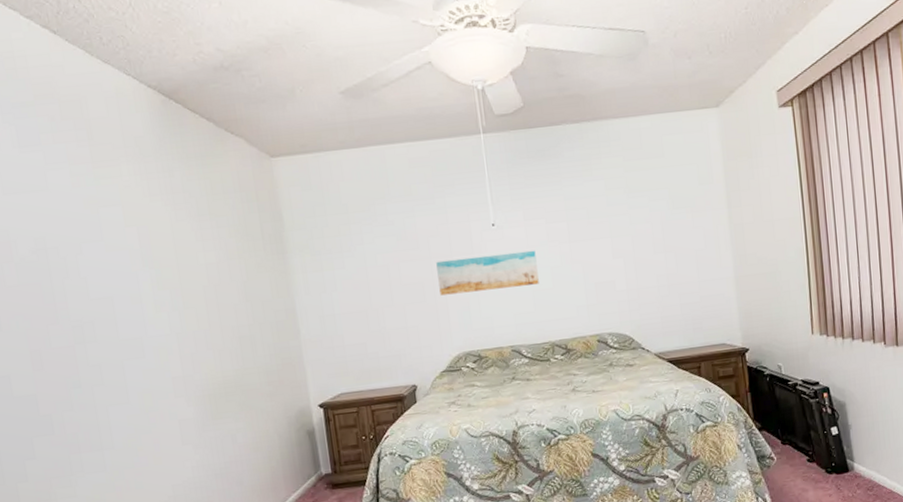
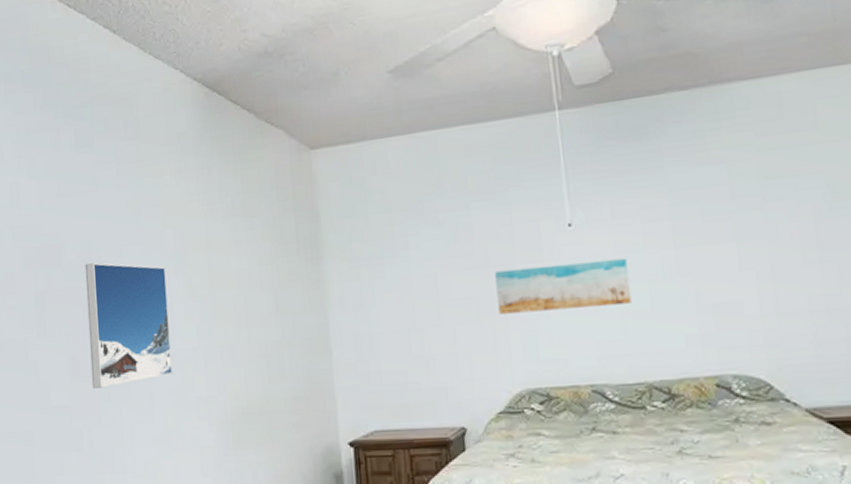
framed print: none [40,259,146,377] -> present [85,262,172,389]

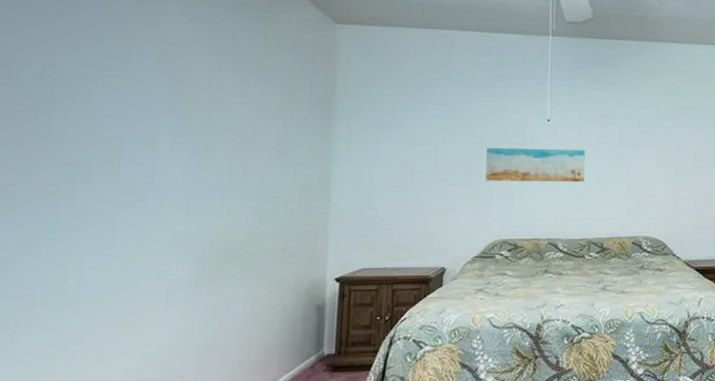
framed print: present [85,262,172,389] -> none [32,86,155,217]

